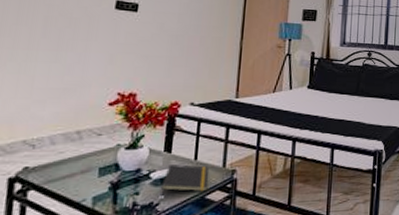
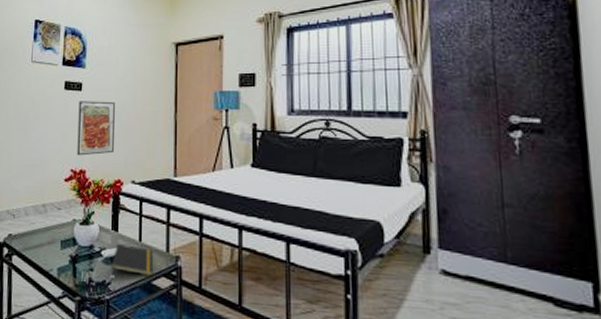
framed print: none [126,22,178,79] -> present [77,101,116,156]

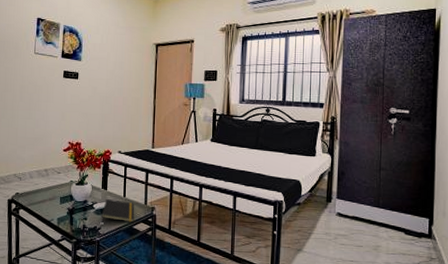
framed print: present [77,101,116,156] -> none [74,87,107,131]

